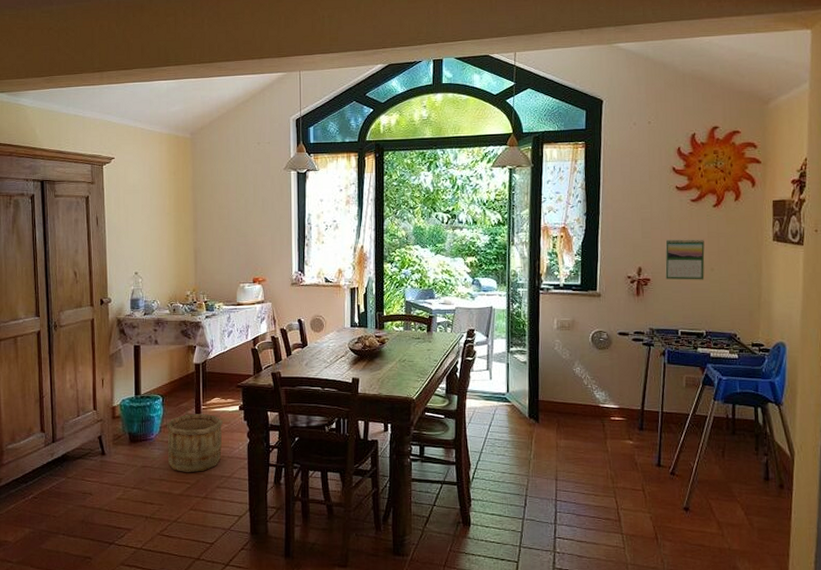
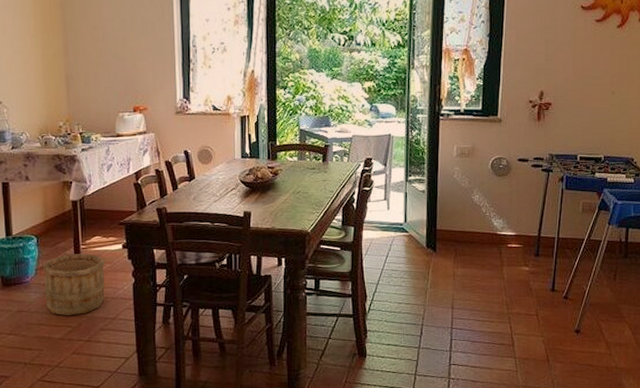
calendar: present [665,238,705,280] -> none [567,60,607,104]

